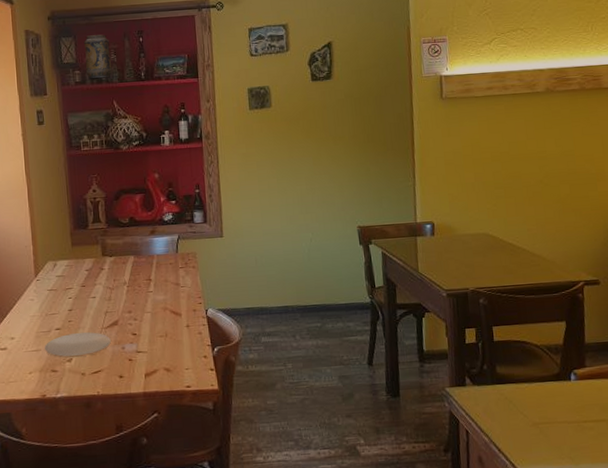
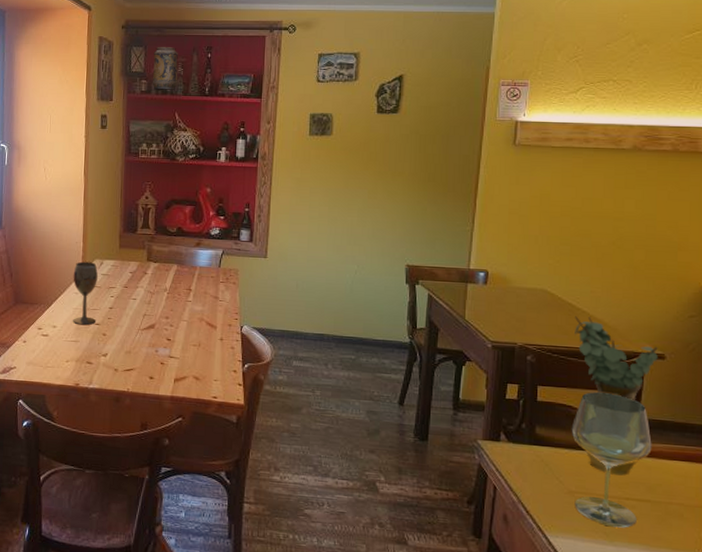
wine glass: none [26,265,56,332] -> present [73,261,98,325]
plate: present [45,332,112,358] -> none [83,330,147,354]
vase: none [517,254,594,401] -> present [575,316,658,476]
wine glass: none [527,323,600,451] -> present [571,392,652,528]

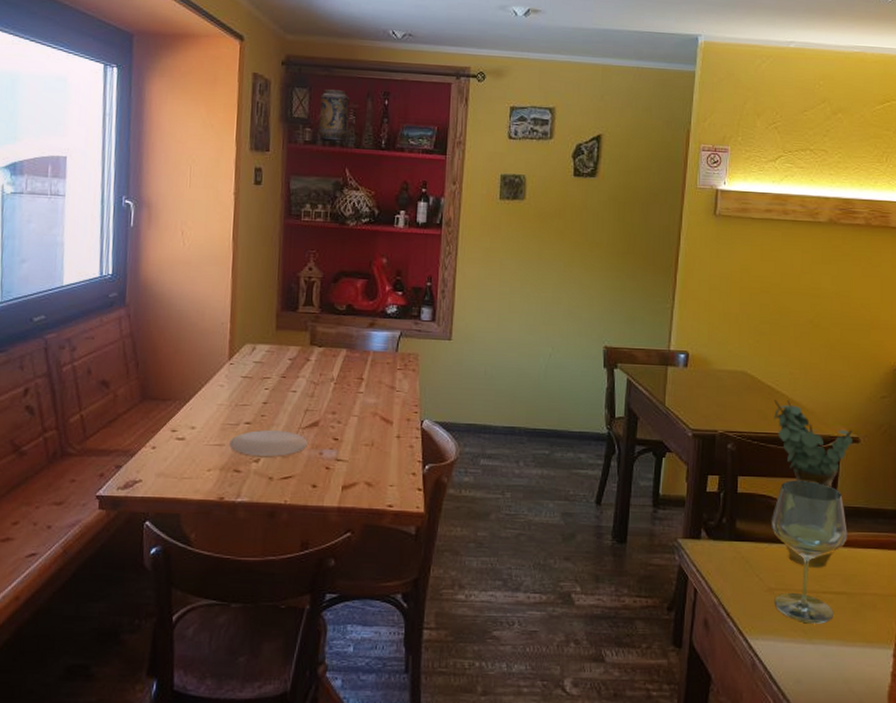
wine glass: present [73,261,98,325] -> none [217,346,249,424]
plate: none [83,330,147,354] -> present [229,429,309,459]

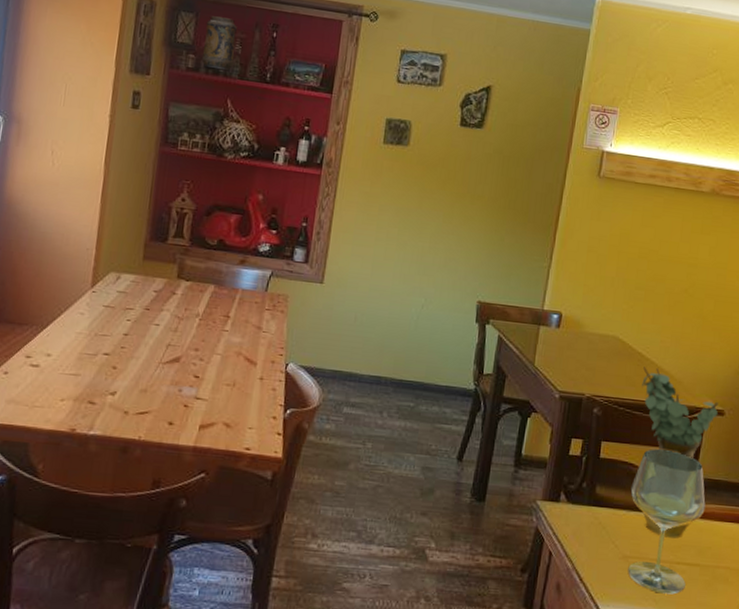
plate: present [229,429,309,459] -> none [85,362,169,392]

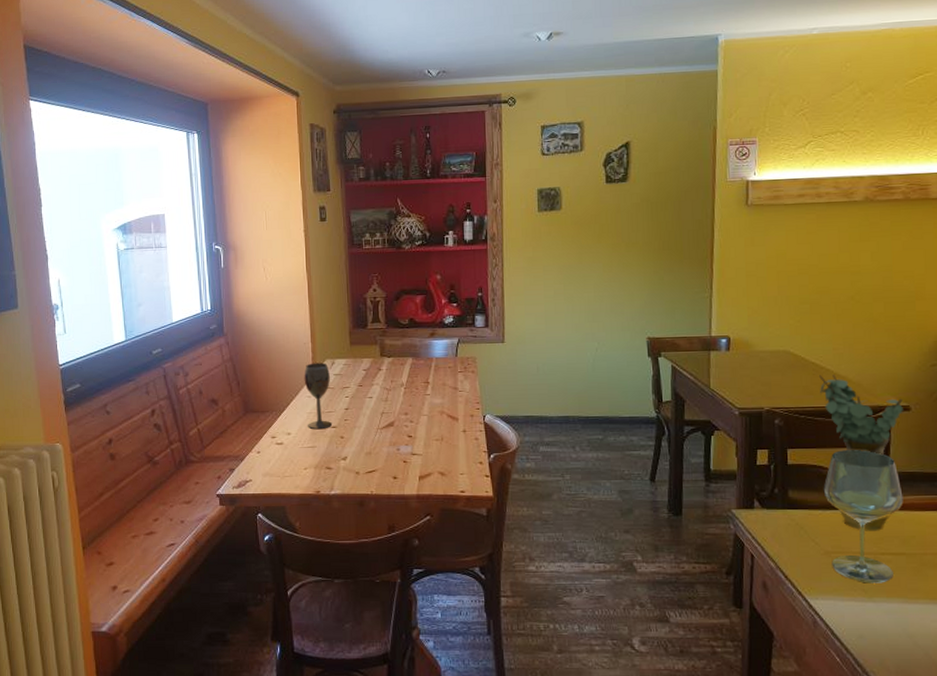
wine glass: none [74,273,113,354] -> present [304,362,332,429]
decorative vase: present [201,16,238,72] -> none [369,129,397,177]

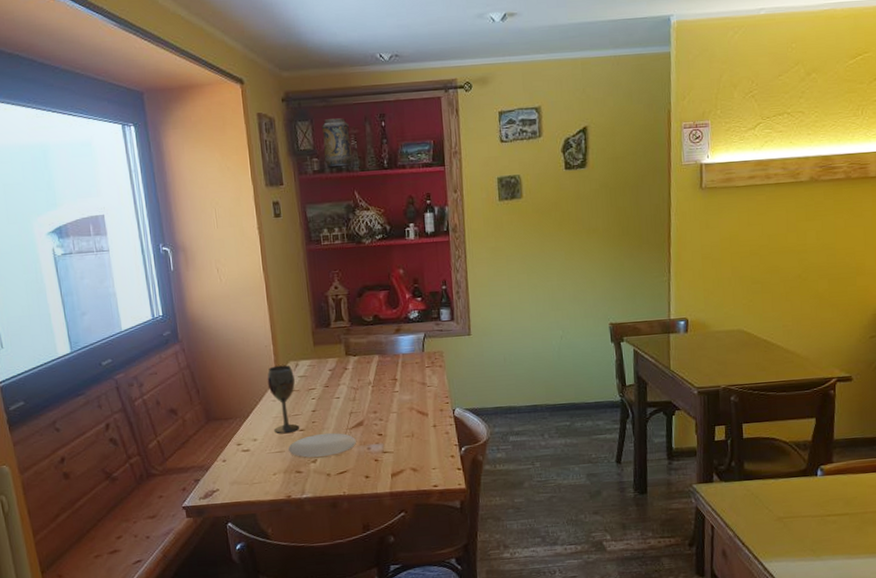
plate: none [320,431,387,457] -> present [288,432,357,459]
decorative vase: none [369,129,397,177] -> present [321,118,353,168]
vase: present [819,374,903,531] -> none [771,350,846,496]
wine glass: present [823,450,903,583] -> none [775,420,847,544]

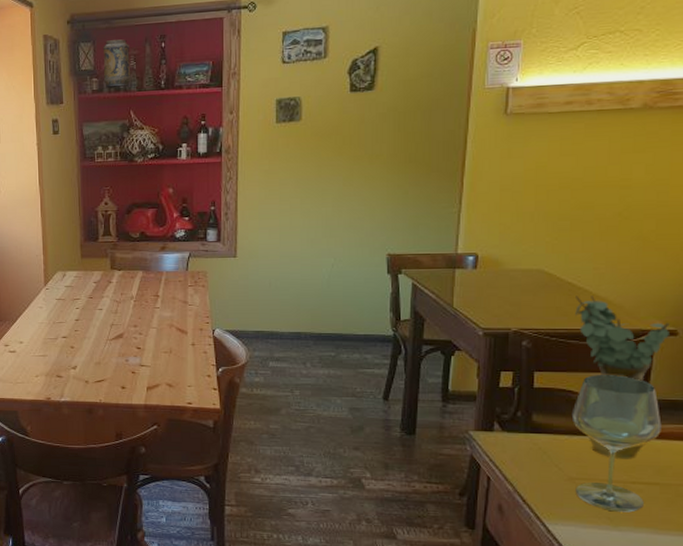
wine glass: present [267,365,299,433] -> none [36,274,62,338]
plate: present [288,432,357,459] -> none [51,342,116,366]
vase: none [771,350,846,496] -> present [575,296,670,459]
wine glass: none [775,420,847,544] -> present [571,375,662,513]

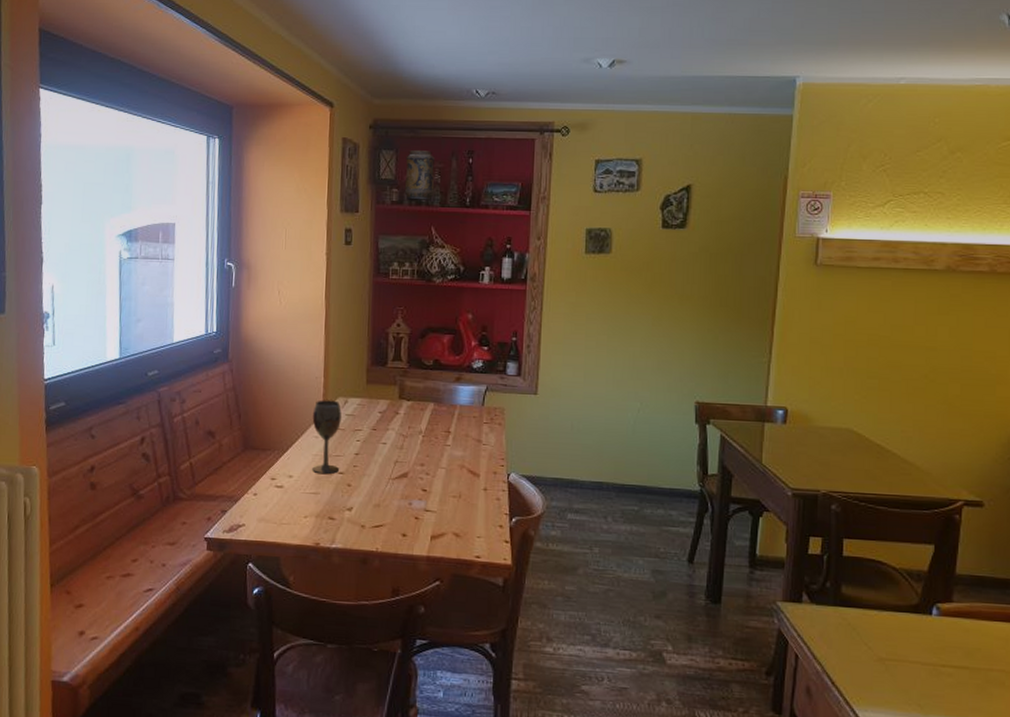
wine glass: none [36,274,62,338] -> present [312,400,342,474]
wine glass: present [571,375,662,513] -> none [881,545,970,699]
vase: present [575,296,670,459] -> none [884,459,975,640]

